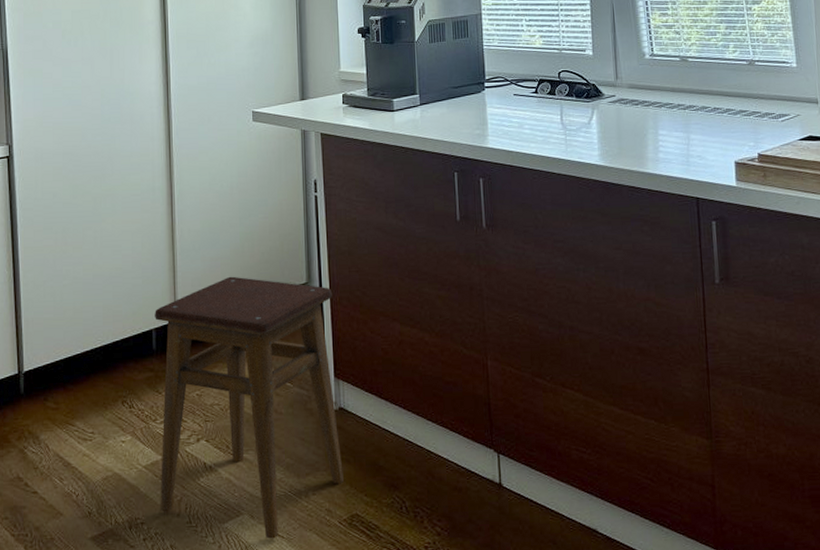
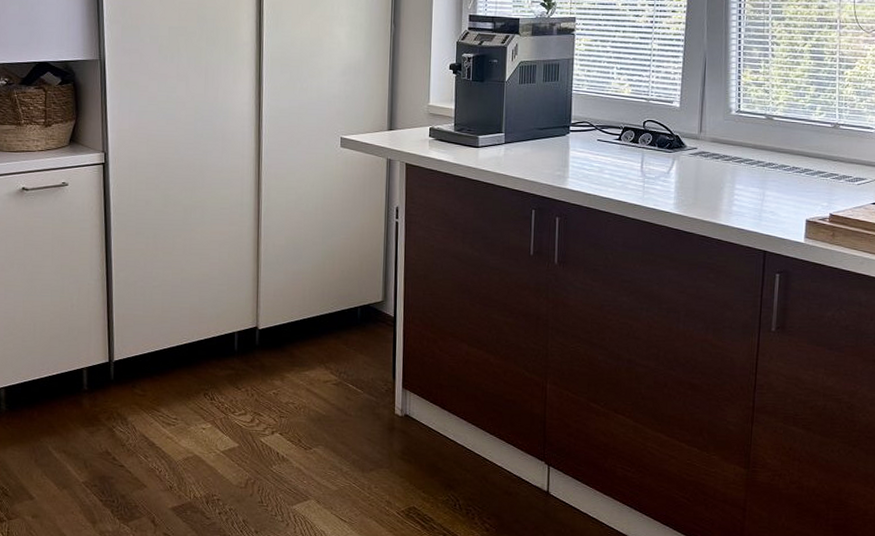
stool: present [155,276,344,539] -> none [235,290,406,522]

